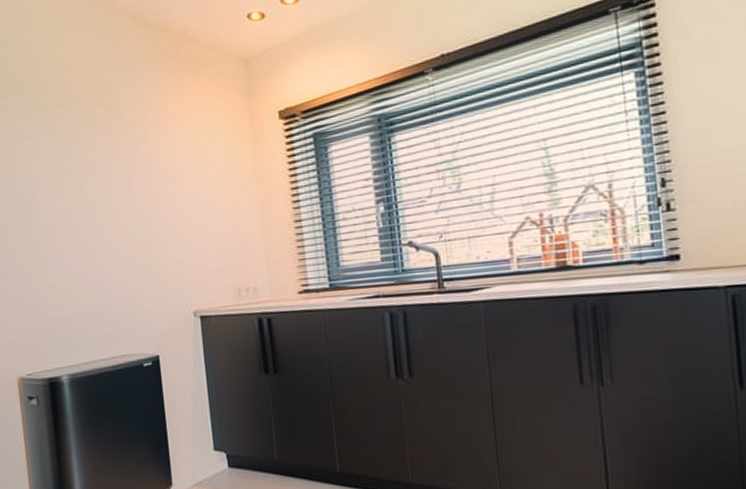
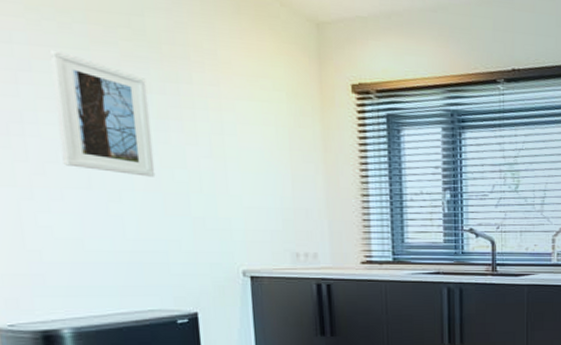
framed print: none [51,136,124,233] -> present [49,49,156,177]

